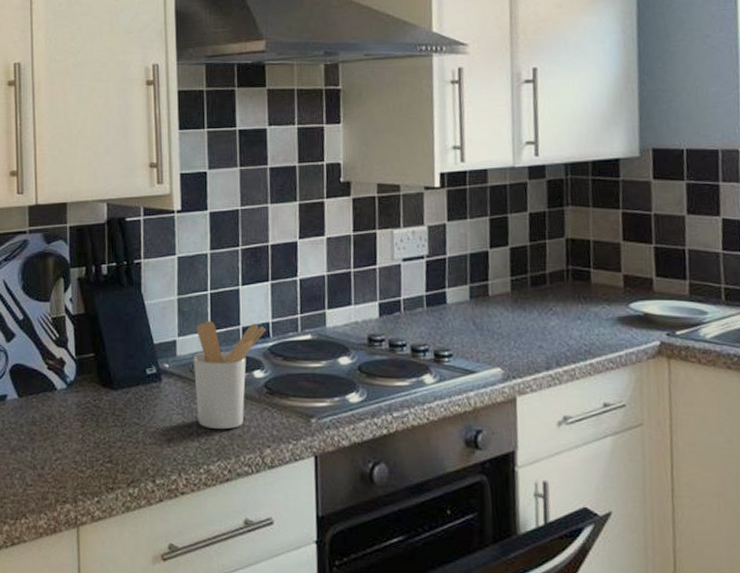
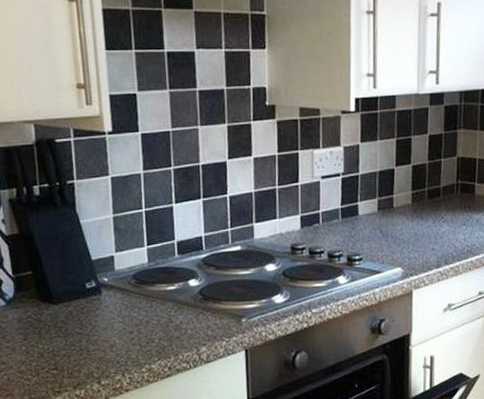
utensil holder: present [193,320,266,429] -> none [131,236,199,333]

